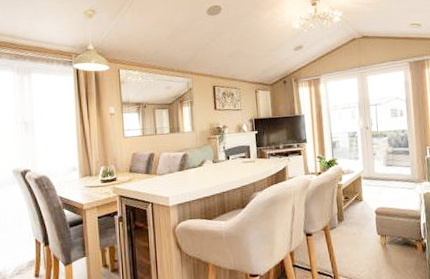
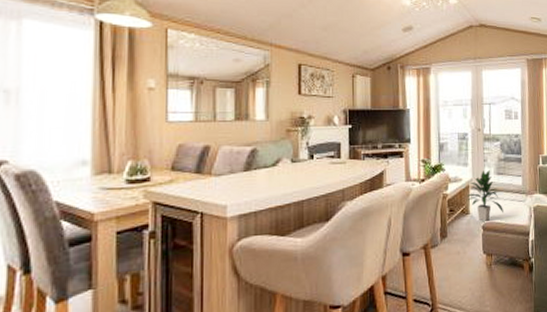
indoor plant: none [360,163,394,207] -> present [467,170,503,221]

